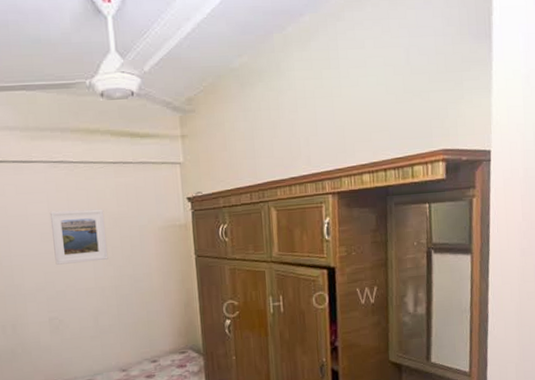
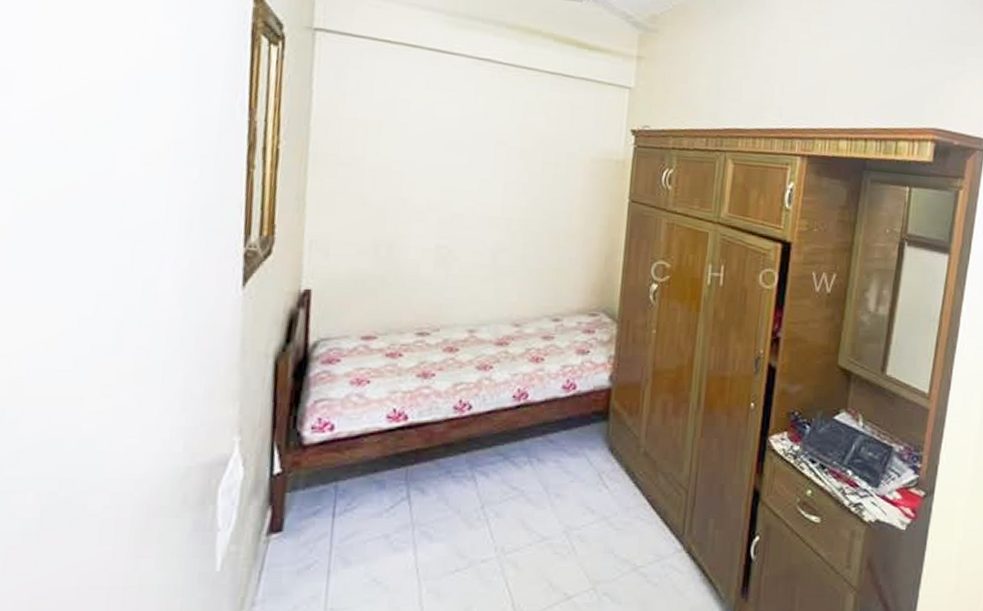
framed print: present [49,209,108,265] -> none [457,116,529,186]

